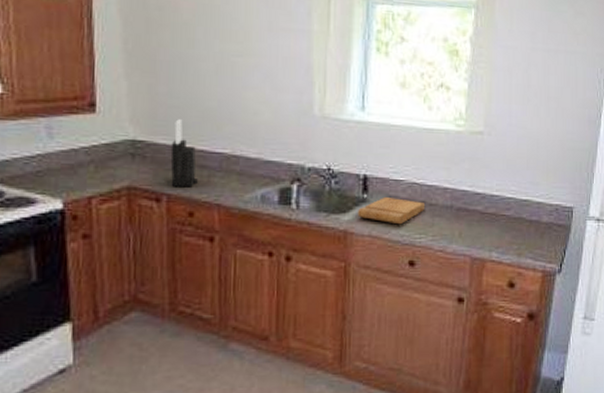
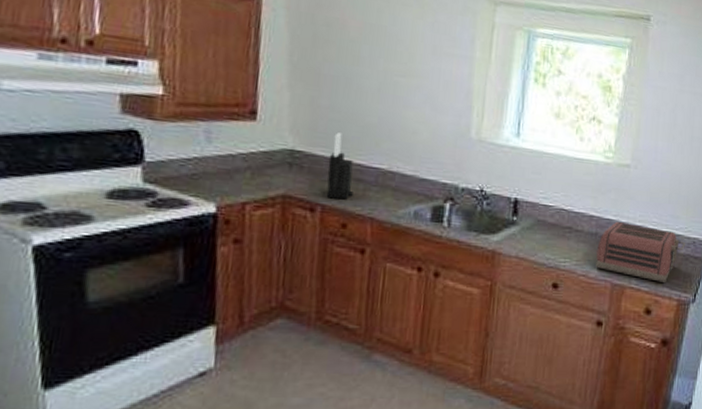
cutting board: present [358,196,426,225] -> none [507,220,572,248]
toaster: none [453,192,547,253] -> present [596,221,685,282]

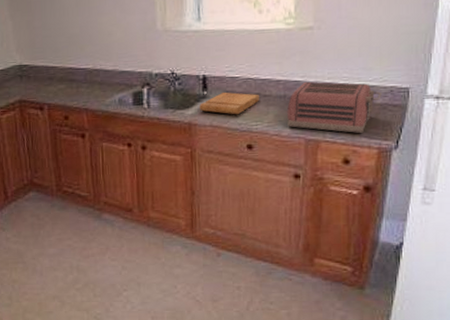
knife block: present [326,133,353,200] -> none [47,45,69,98]
cutting board: none [507,220,572,248] -> present [200,92,260,115]

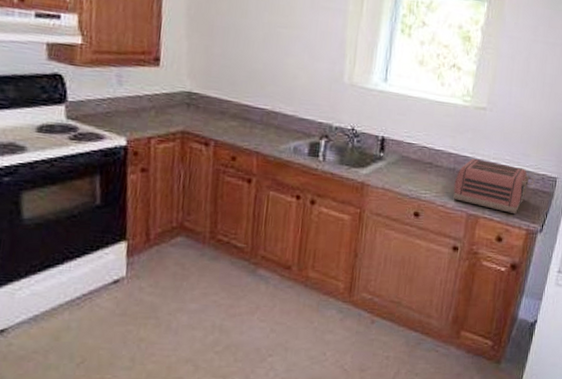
cutting board: present [200,92,260,115] -> none [374,156,432,181]

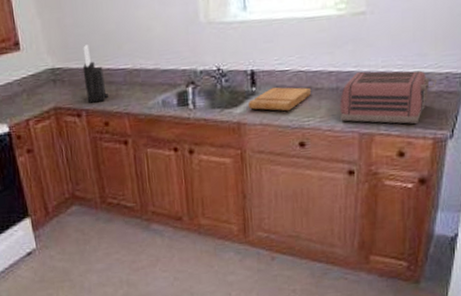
knife block: none [218,77,242,136] -> present [82,45,108,103]
cutting board: none [374,156,432,181] -> present [248,87,312,112]

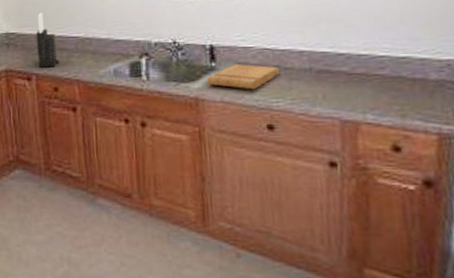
toaster: present [340,70,437,124] -> none [314,53,436,115]

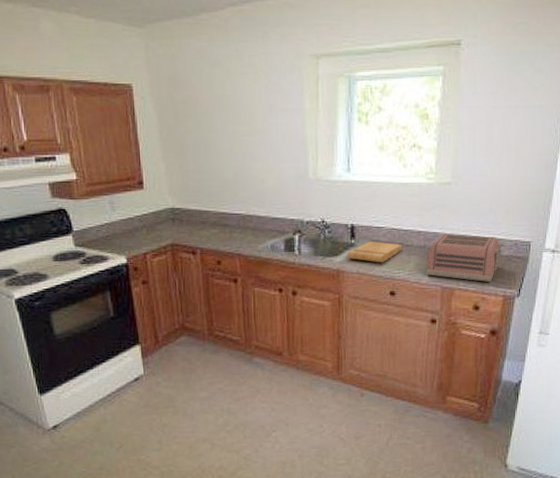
knife block: present [35,13,59,68] -> none [200,190,222,242]
toaster: none [314,53,436,115] -> present [426,233,508,282]

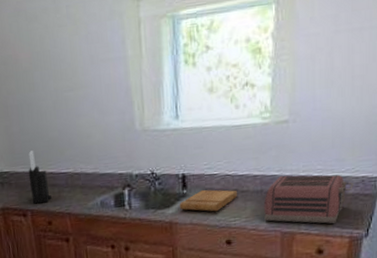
knife block: none [200,190,222,242] -> present [28,150,52,204]

